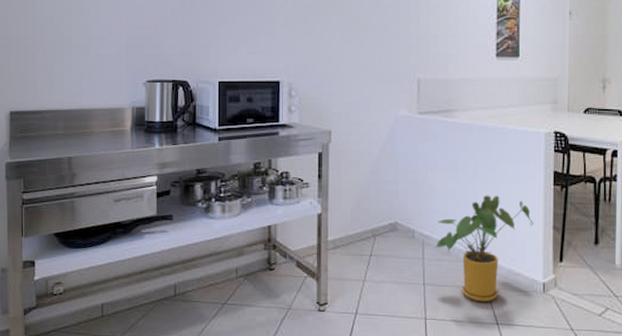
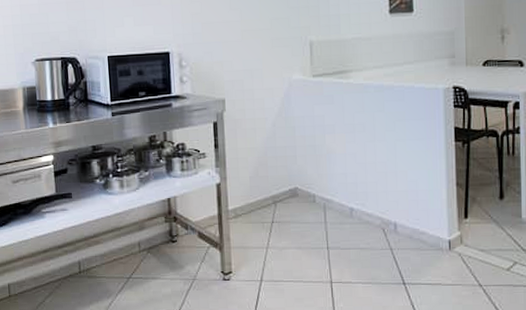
house plant: present [436,195,533,302] -> none [337,155,436,263]

